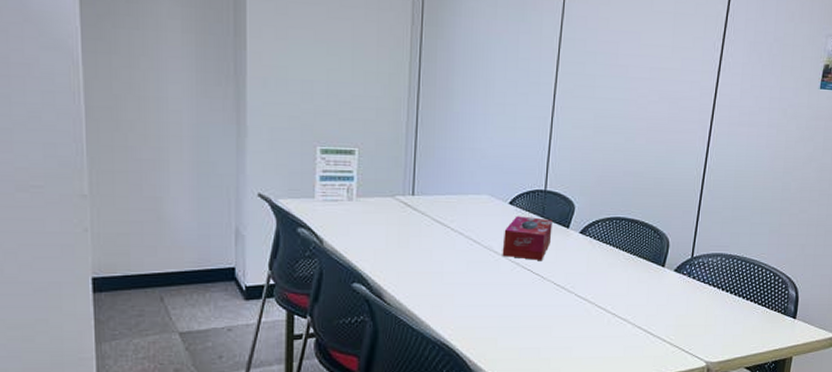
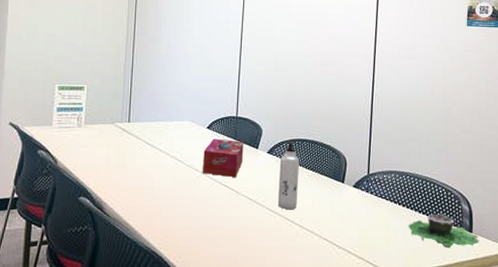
water bottle: none [588,219,617,297] -> present [277,141,300,210]
succulent planter: none [729,299,802,335] -> present [408,213,479,248]

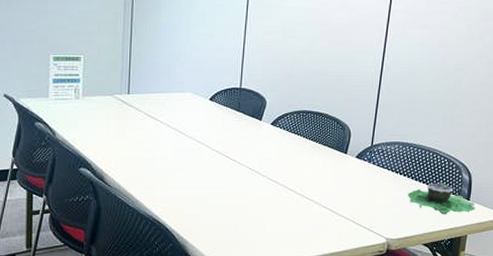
tissue box: present [202,138,244,177] -> none [204,110,247,148]
water bottle: present [277,141,300,210] -> none [279,112,304,180]

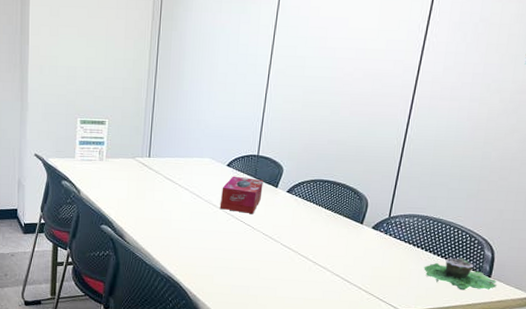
tissue box: none [204,110,247,148] -> present [219,176,263,214]

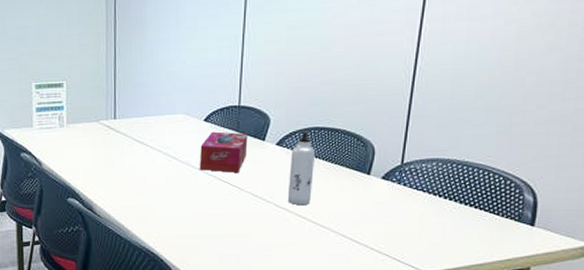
water bottle: none [292,181,320,247] -> present [287,129,316,206]
succulent planter: present [423,258,497,291] -> none [449,205,543,244]

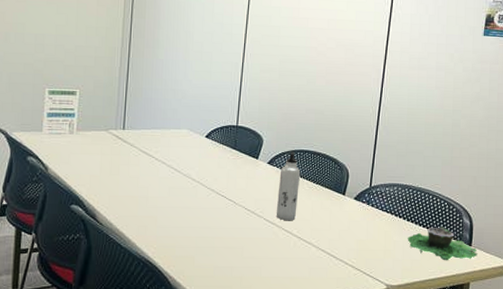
tissue box: present [199,131,248,173] -> none [199,148,244,187]
succulent planter: none [449,205,543,244] -> present [407,227,478,261]

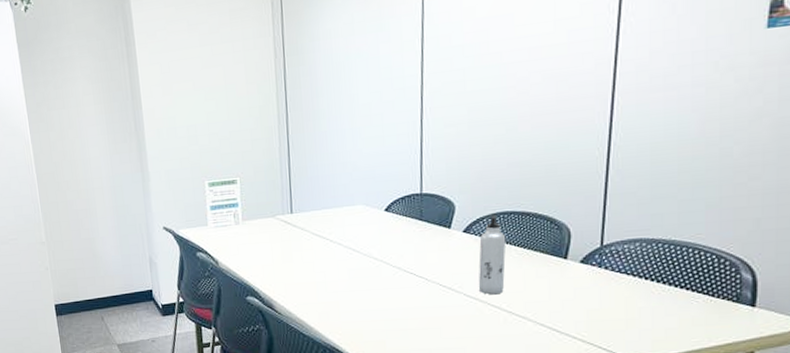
succulent planter: present [407,227,478,261] -> none [658,286,765,327]

